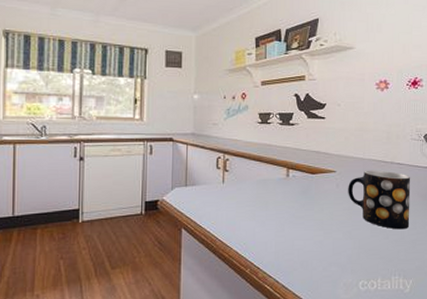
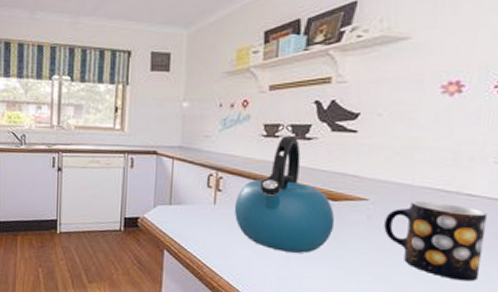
kettle: none [239,123,315,220] -> present [234,136,335,253]

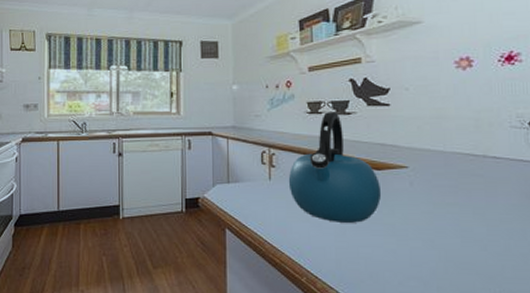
mug: present [384,200,488,282] -> none [425,165,517,240]

